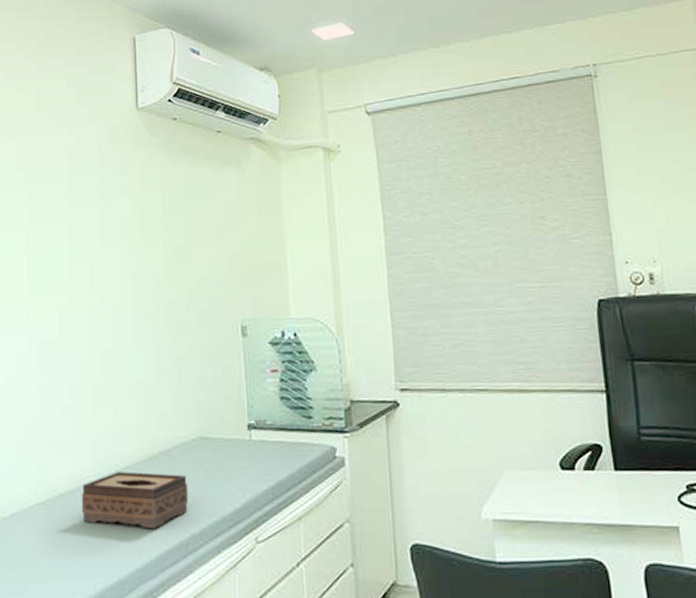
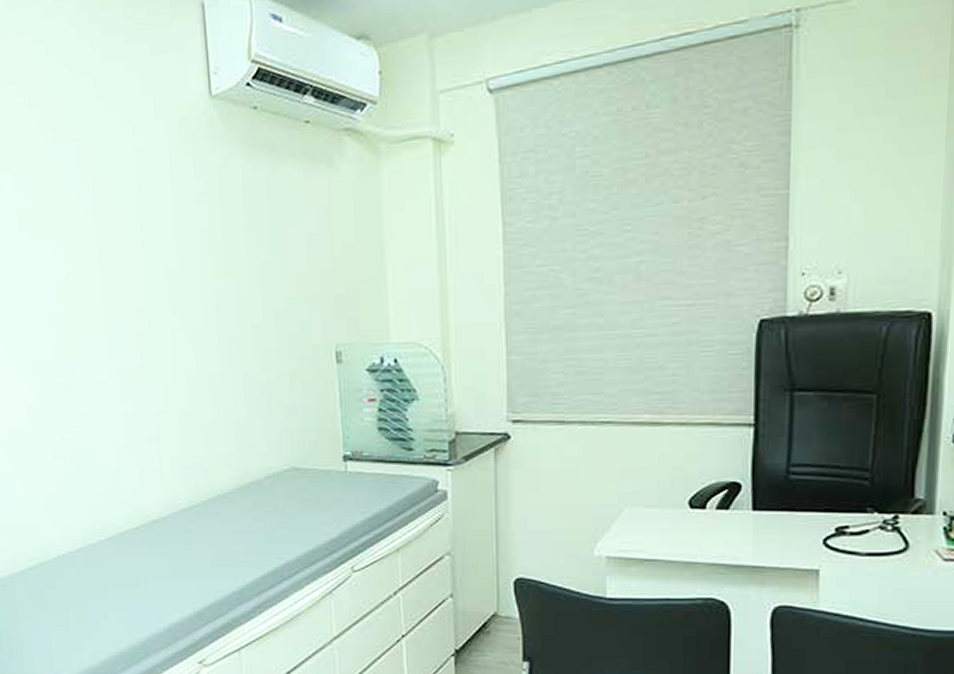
tissue box: present [81,471,189,529] -> none [174,500,283,556]

